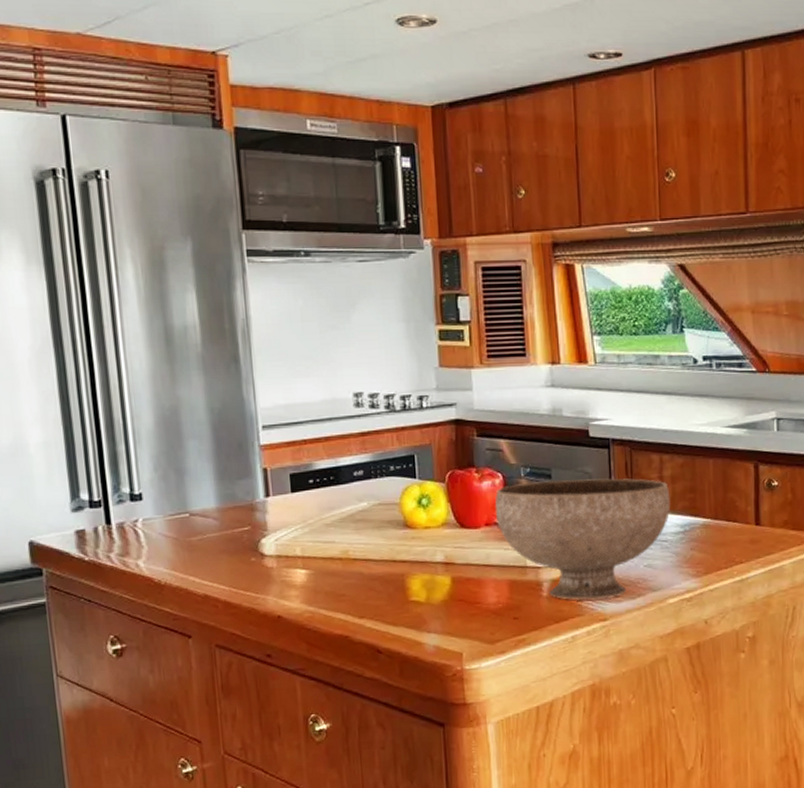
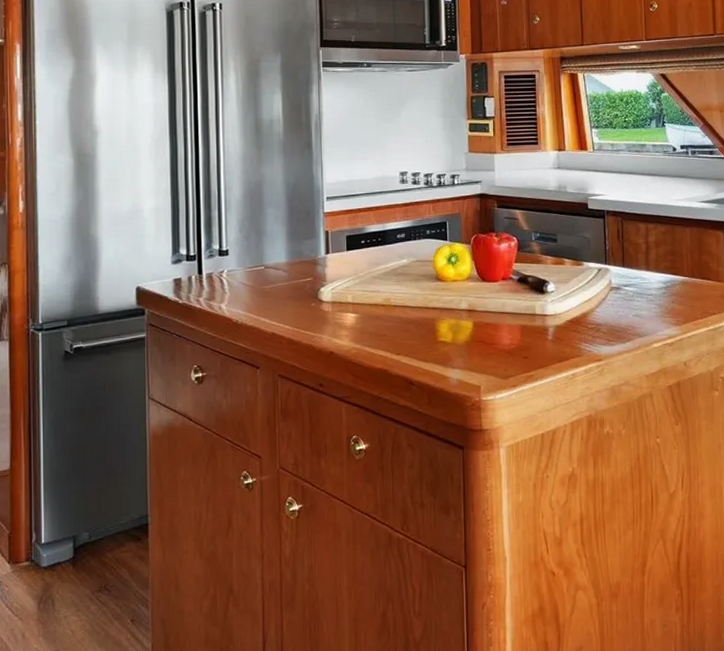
bowl: present [495,478,671,601] -> none [511,242,655,344]

